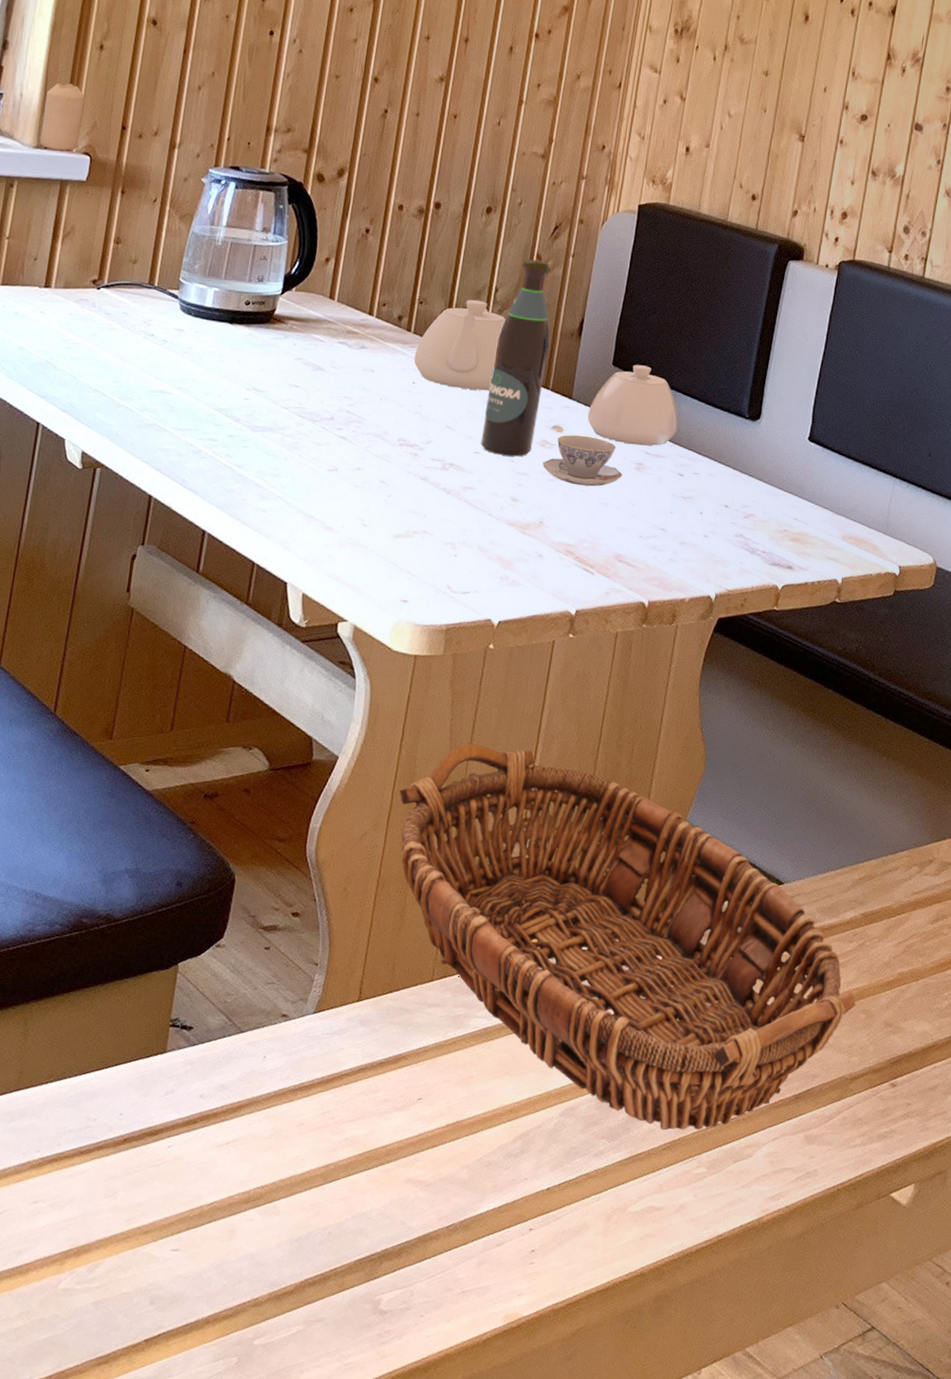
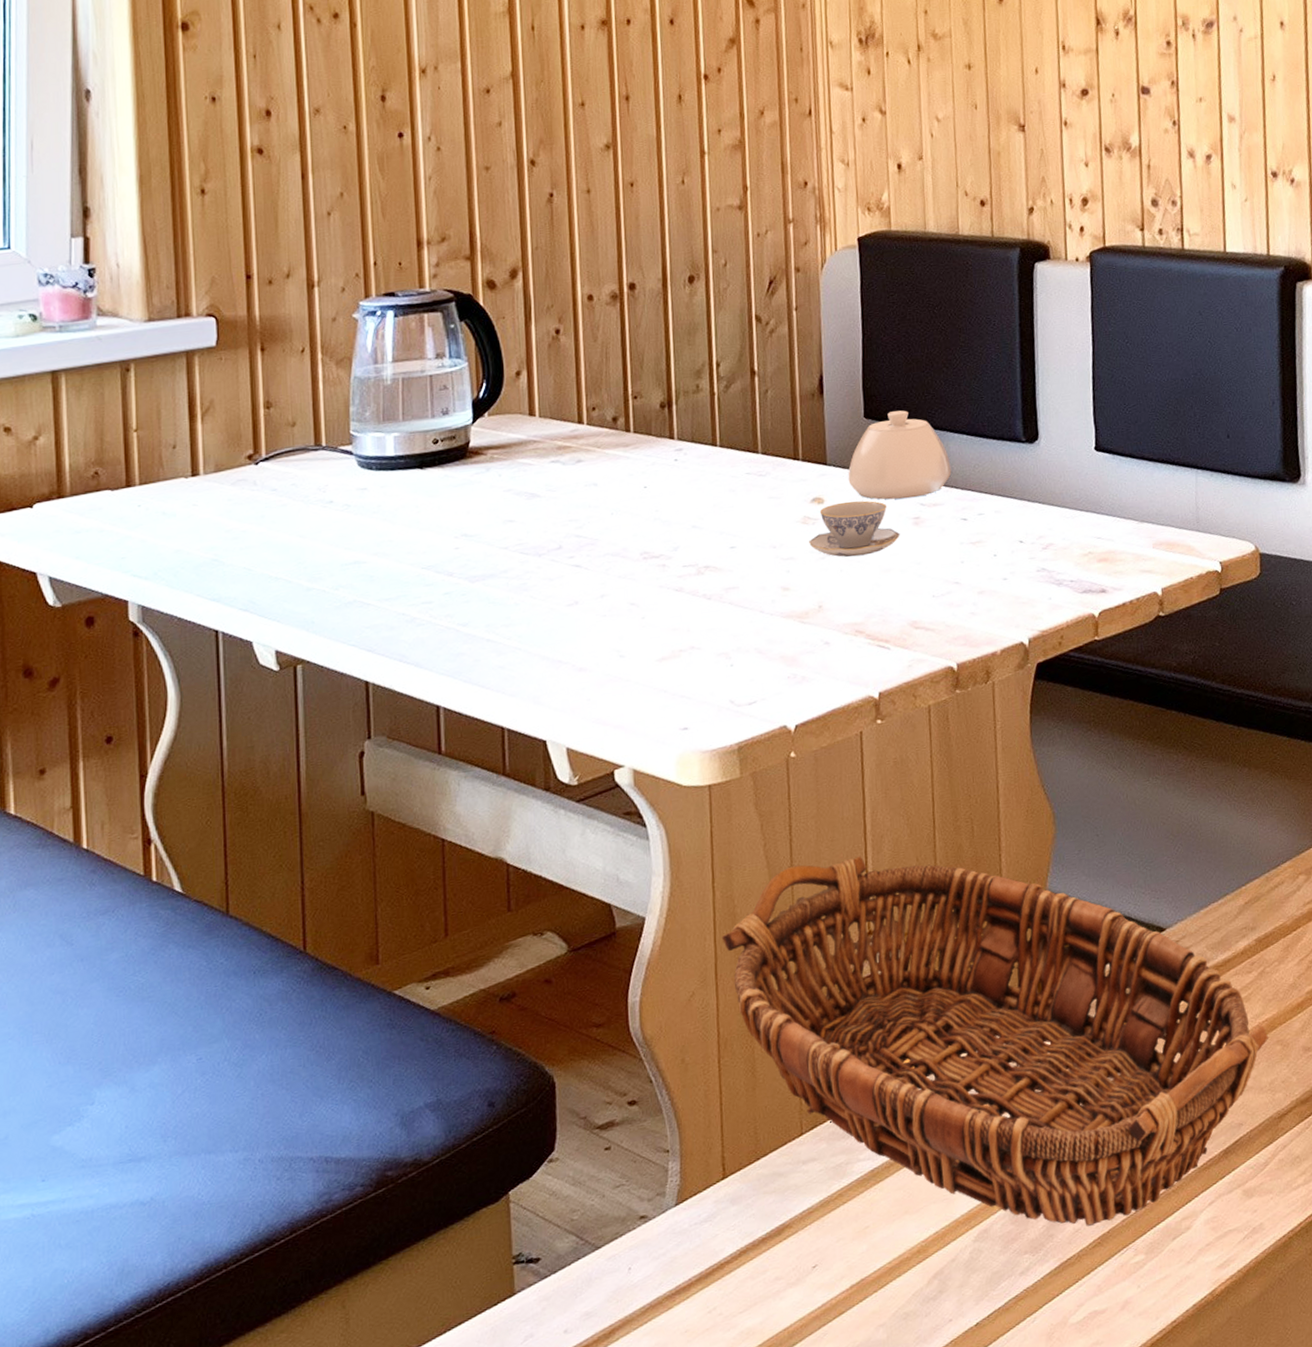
candle: present [39,82,85,151] -> none [148,240,197,319]
teapot: present [414,299,506,391] -> none [640,380,736,483]
bottle: present [480,259,550,457] -> none [730,321,794,545]

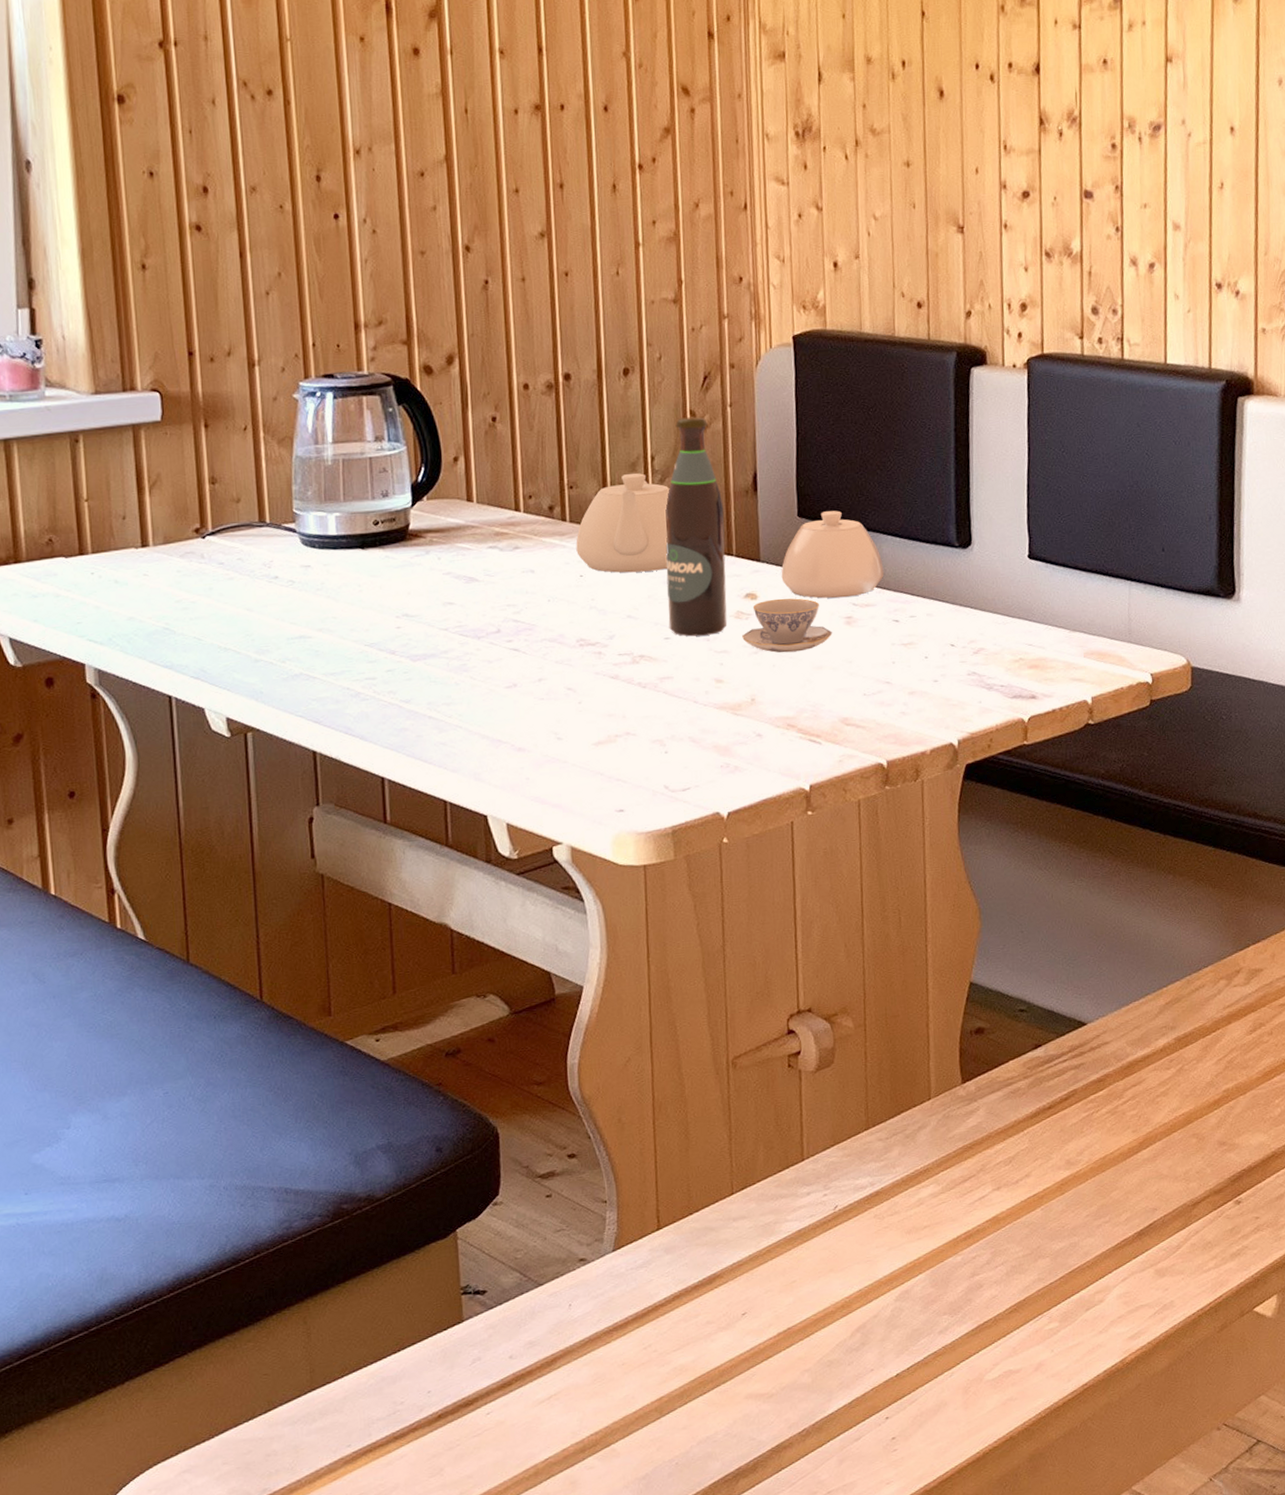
teapot: none [640,380,736,483] -> present [576,473,670,573]
basket: present [721,856,1269,1226] -> none [656,940,1185,1294]
bottle: none [730,321,794,545] -> present [665,416,728,637]

